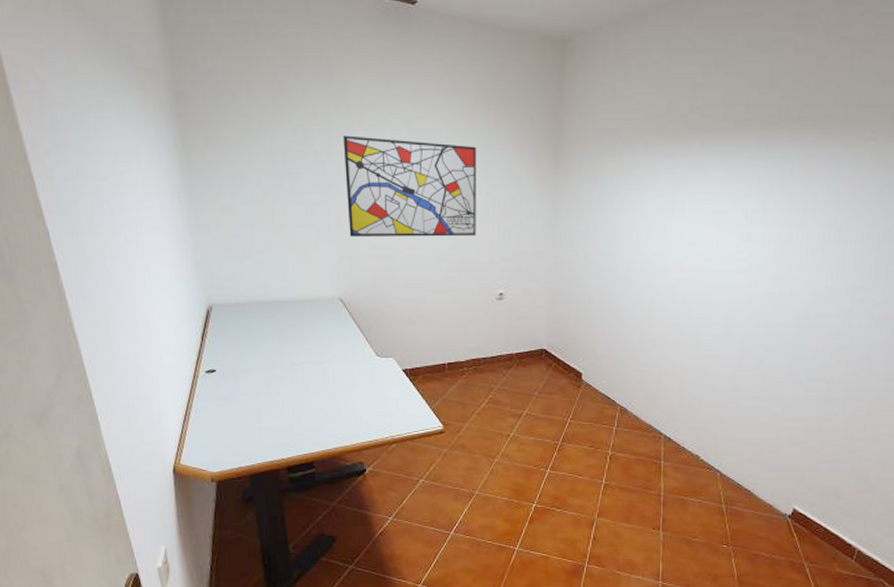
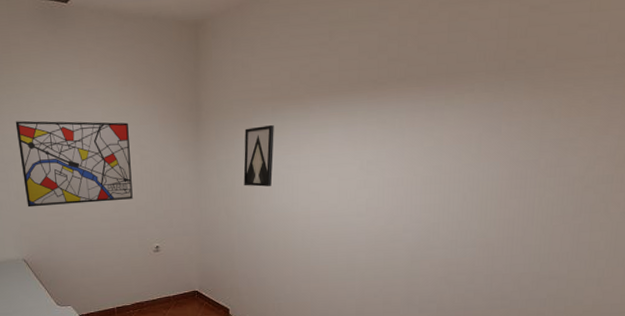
wall art: none [607,162,646,232] -> present [243,125,274,187]

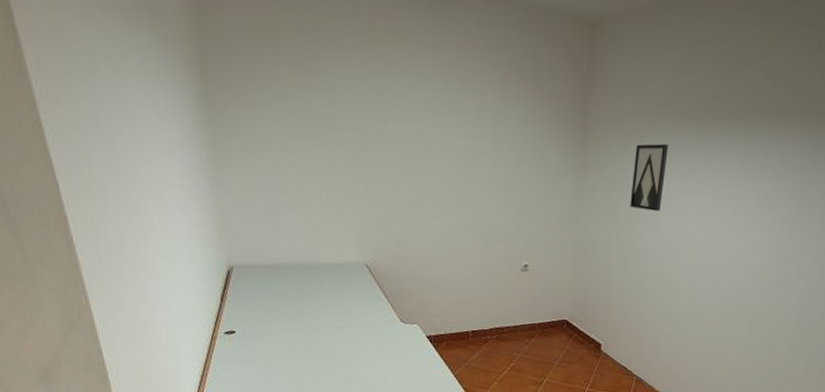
wall art: present [15,120,133,208] -> none [372,102,506,208]

